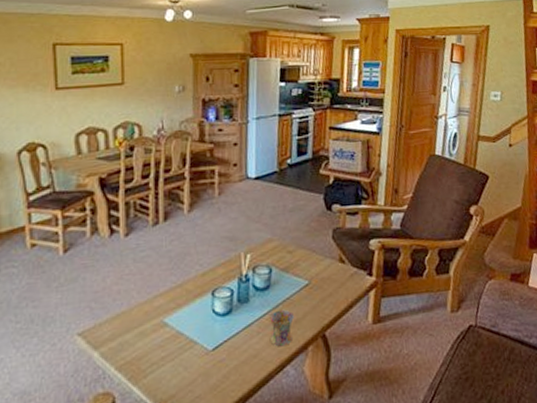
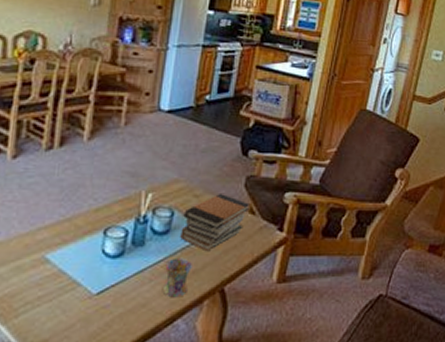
book stack: none [280,247,339,302] -> present [180,194,249,252]

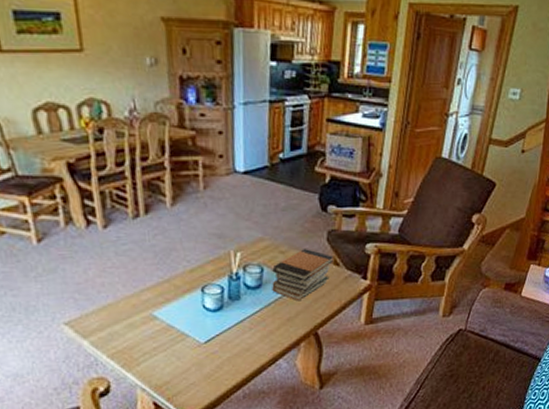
mug: present [163,257,192,298] -> none [262,308,286,342]

